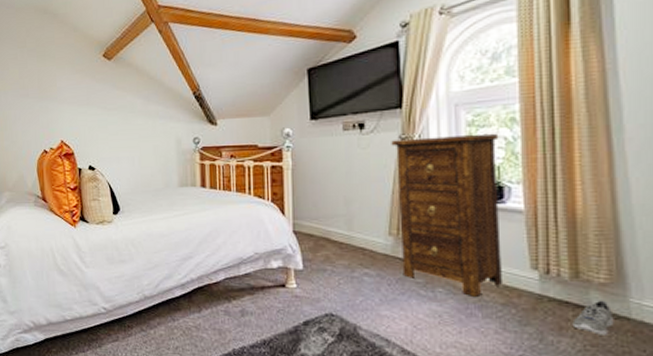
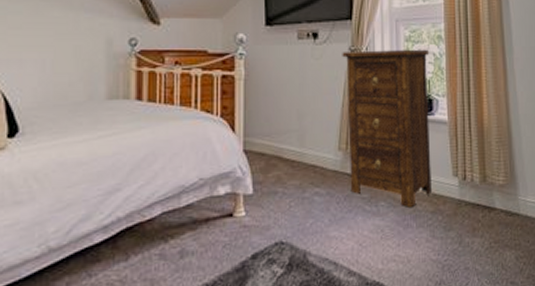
sneaker: present [572,300,614,335] -> none [482,200,509,232]

